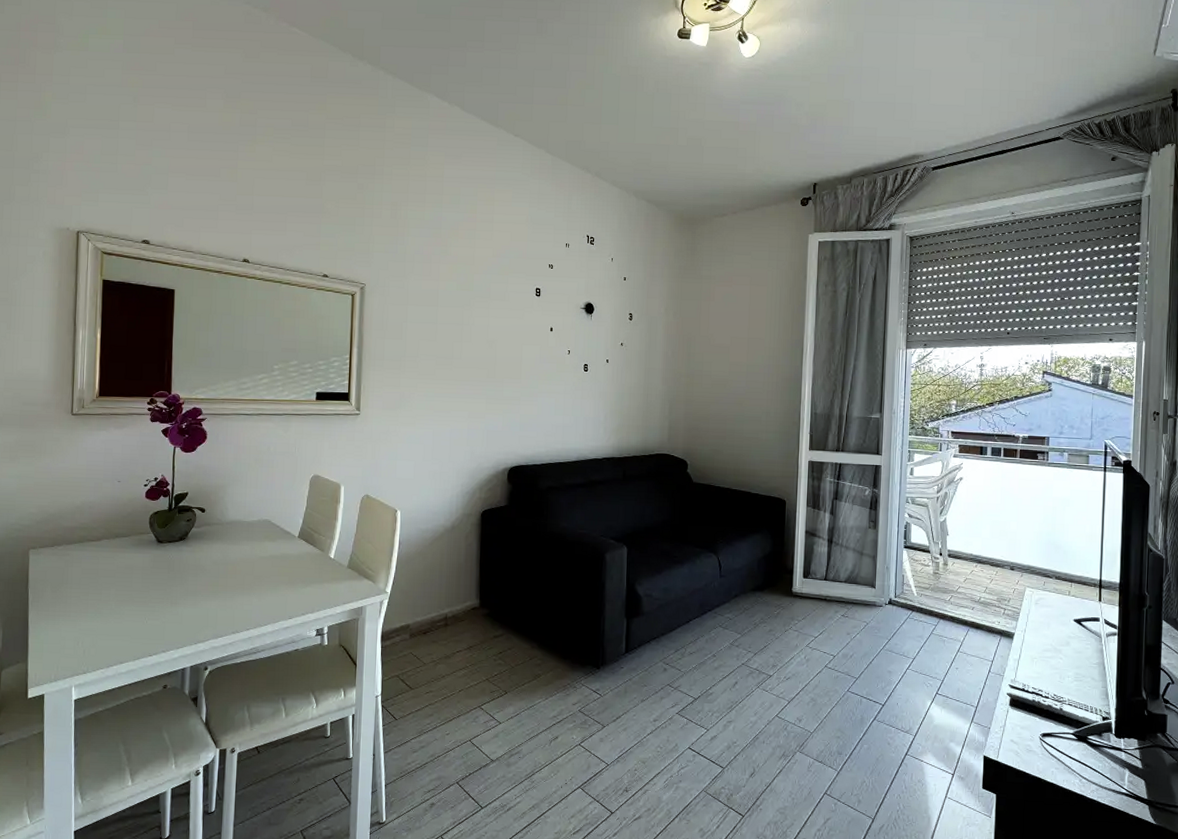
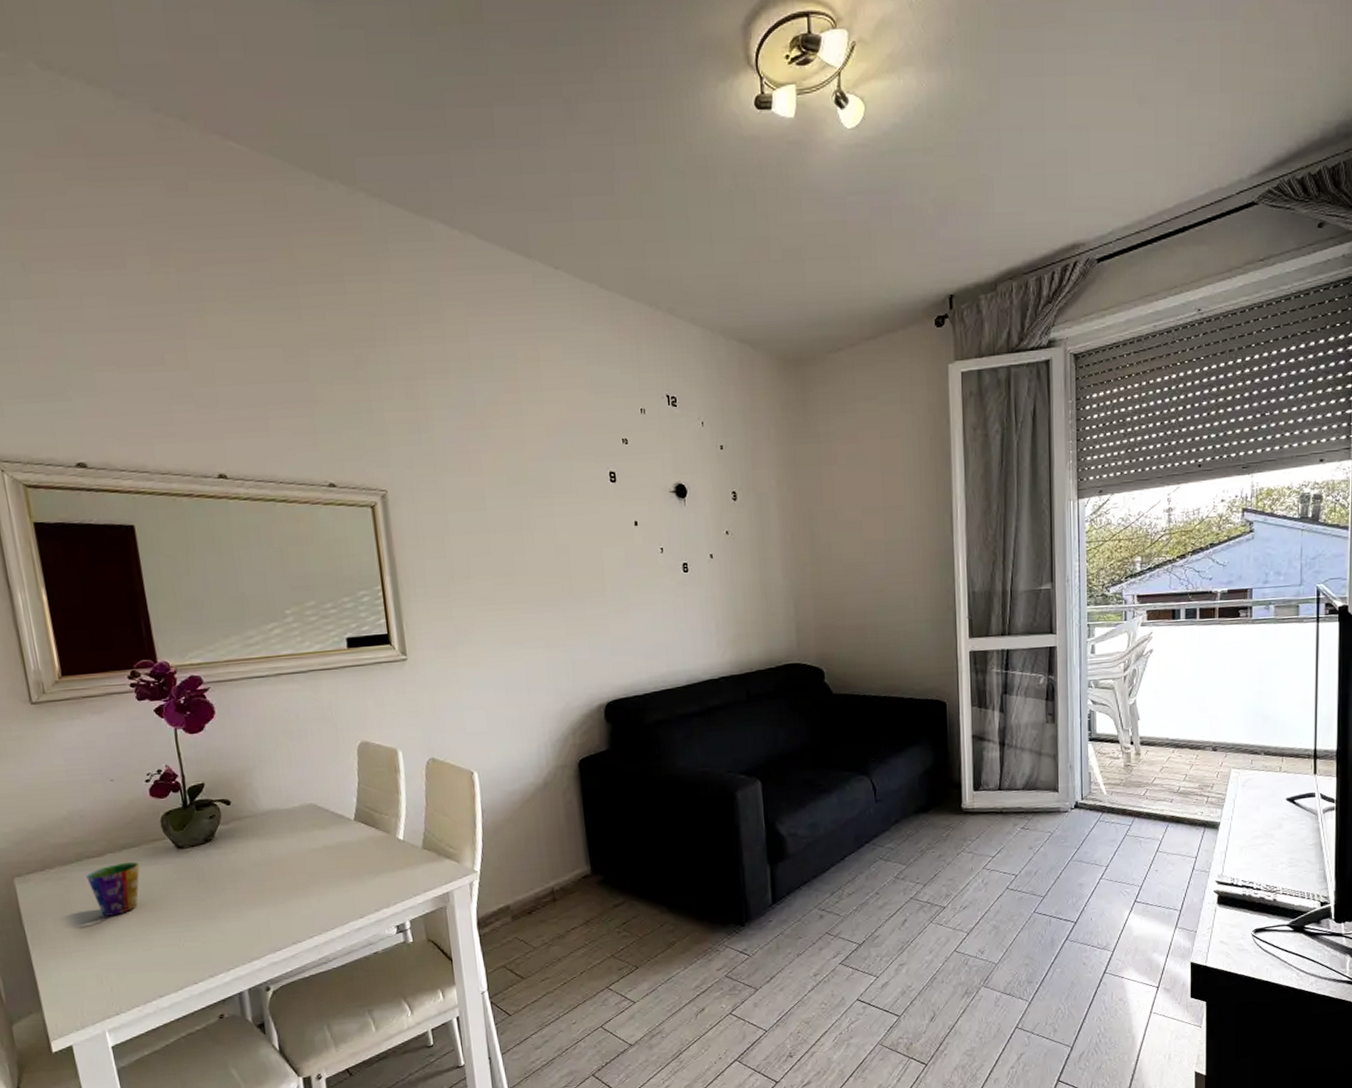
cup: none [84,548,127,590] -> present [86,861,140,916]

